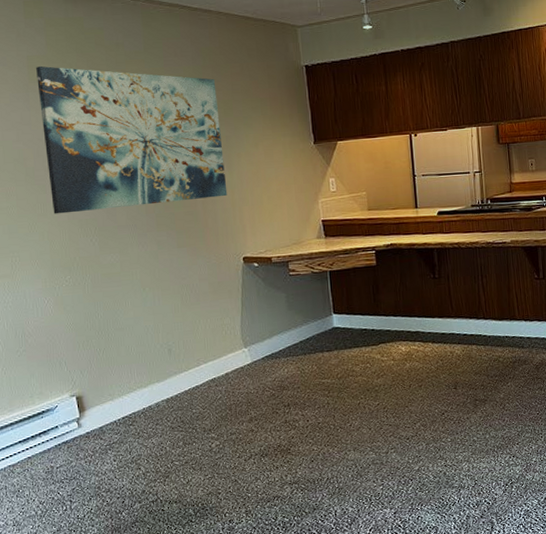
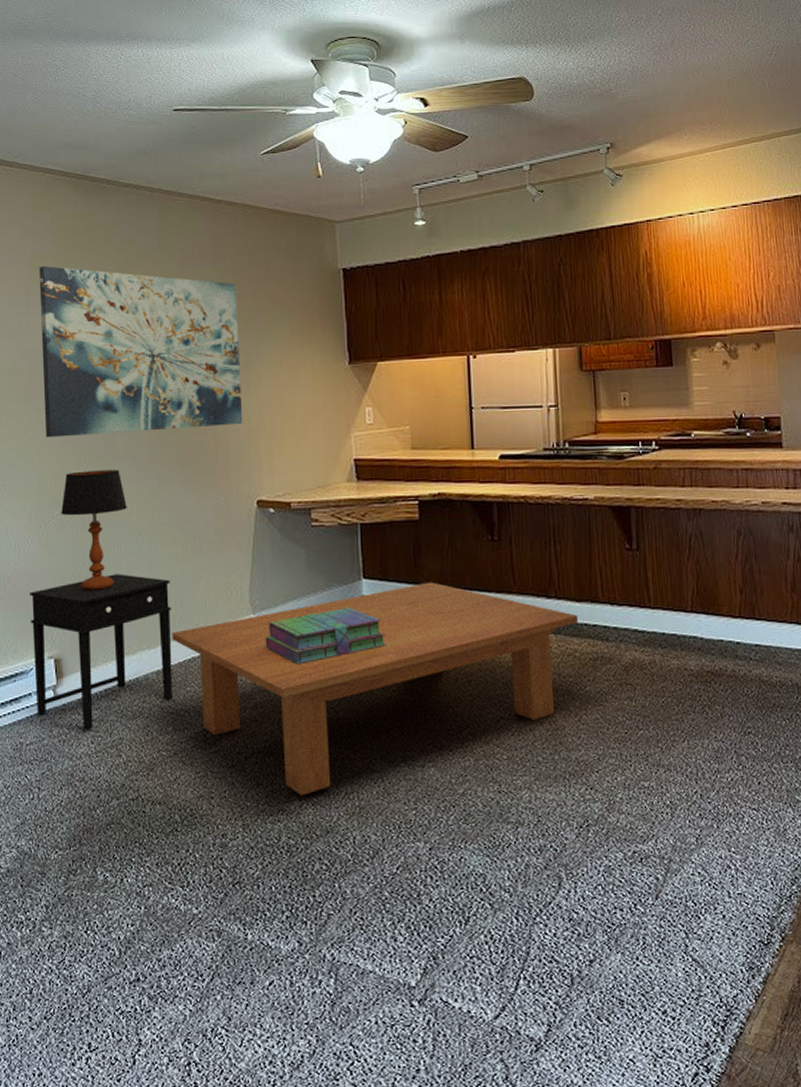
side table: none [50,323,181,452] -> present [30,574,172,731]
table lamp: none [72,238,131,339] -> present [61,470,127,591]
coffee table: none [177,313,501,484] -> present [172,582,579,795]
stack of books: none [256,337,354,385] -> present [265,608,386,665]

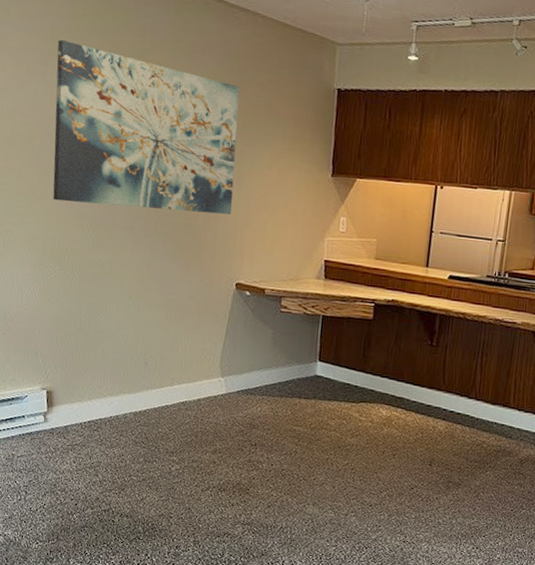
side table: present [30,574,172,731] -> none [28,327,153,452]
table lamp: present [61,470,127,591] -> none [62,234,122,340]
coffee table: present [172,582,579,795] -> none [150,371,491,525]
stack of books: present [265,608,386,665] -> none [229,382,331,423]

